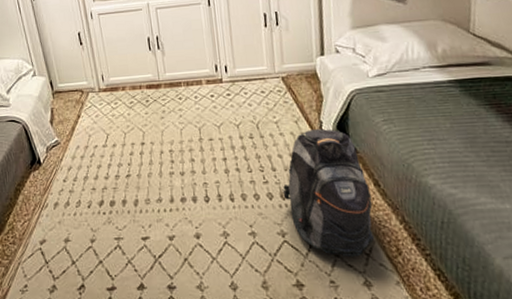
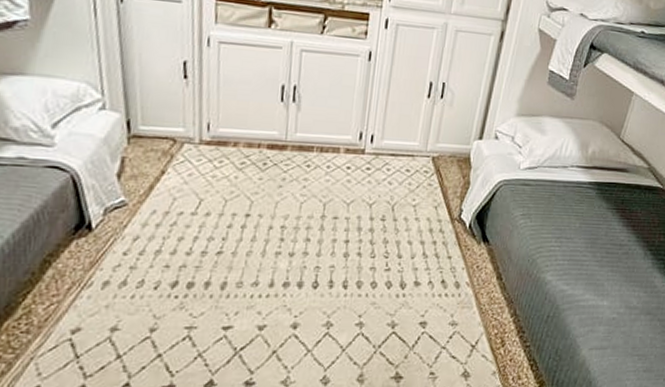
backpack: present [282,129,374,257] -> none [403,217,492,349]

